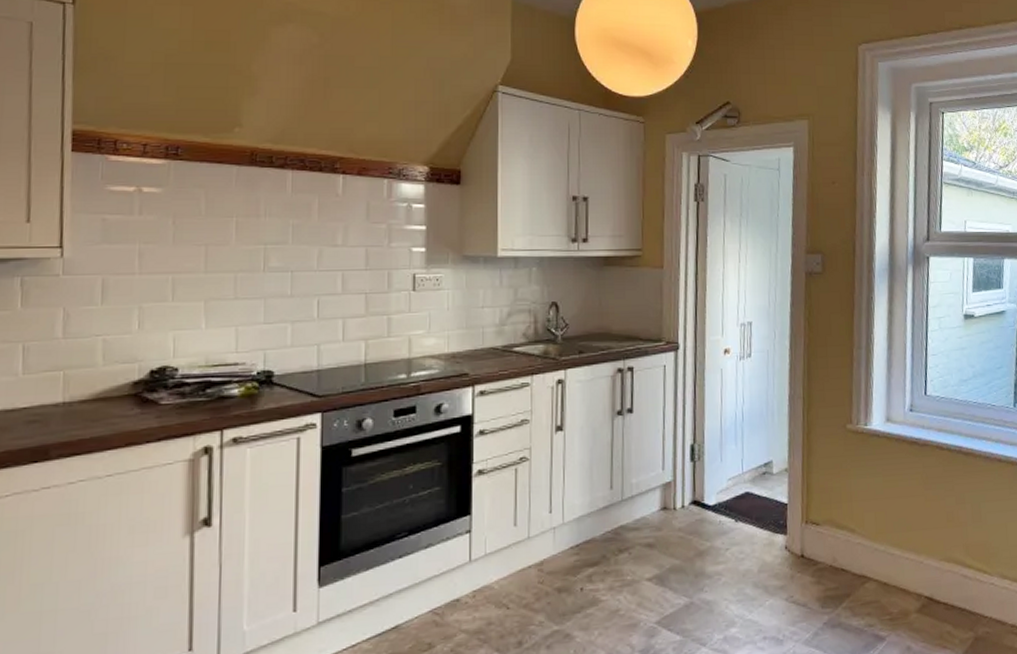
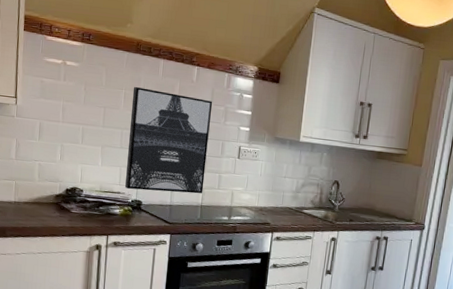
wall art: none [246,210,369,357] -> present [125,86,213,194]

